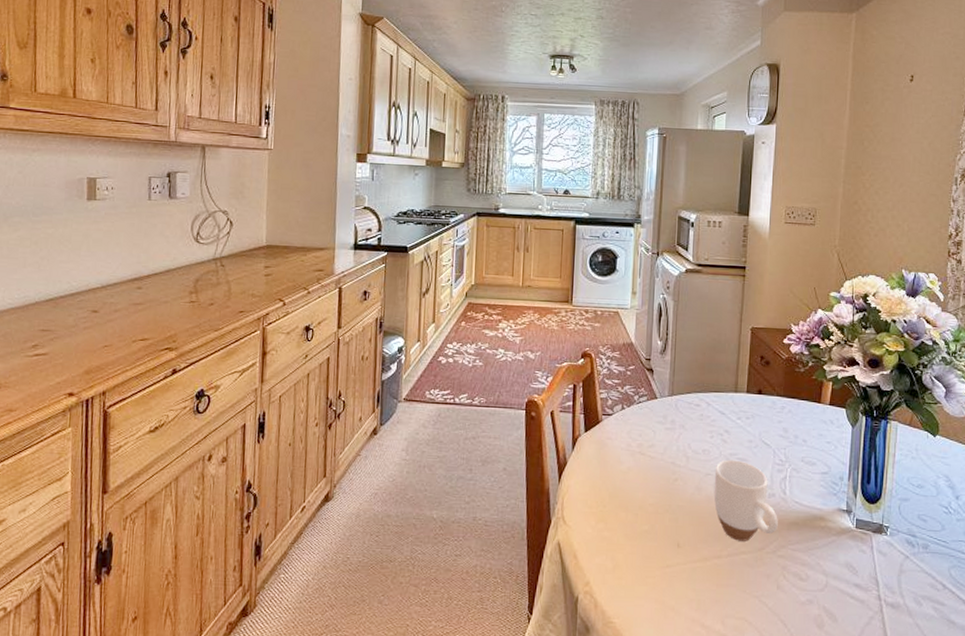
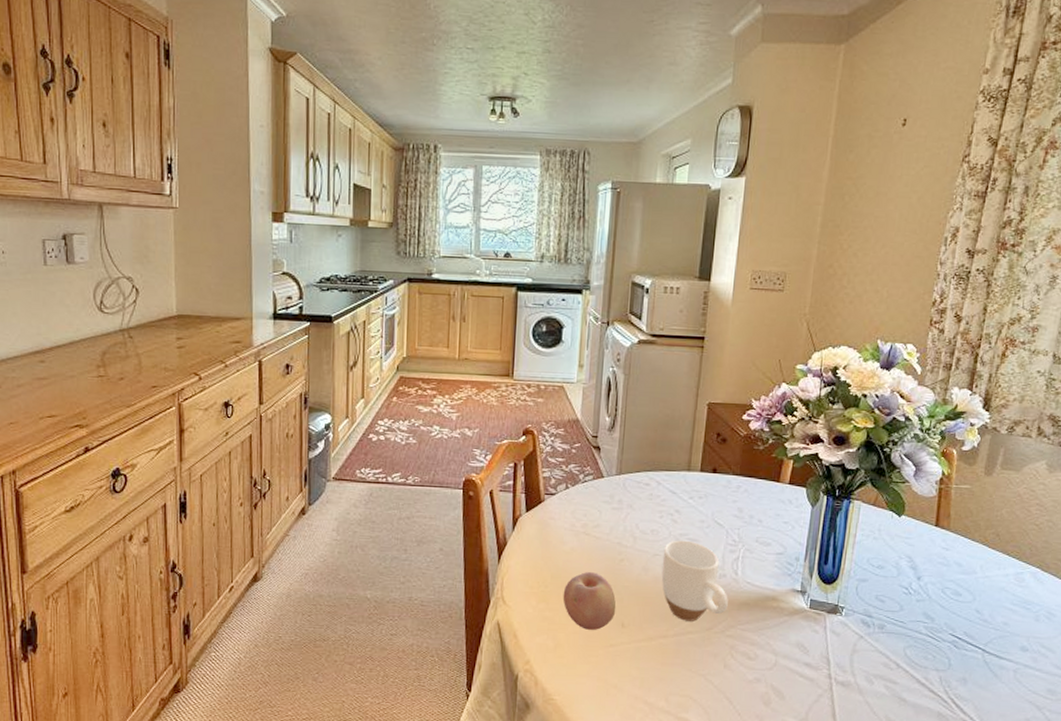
fruit: none [620,492,672,550] -> present [562,572,617,630]

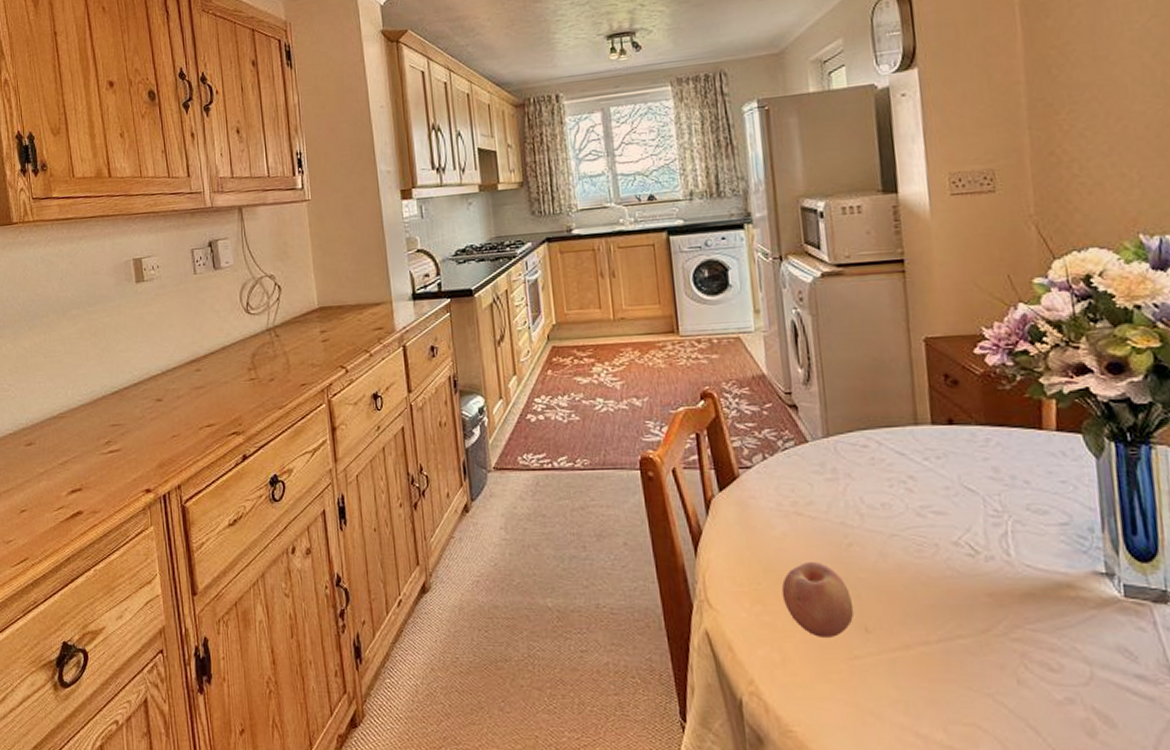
mug: present [661,540,728,621] -> none [902,514,1006,621]

